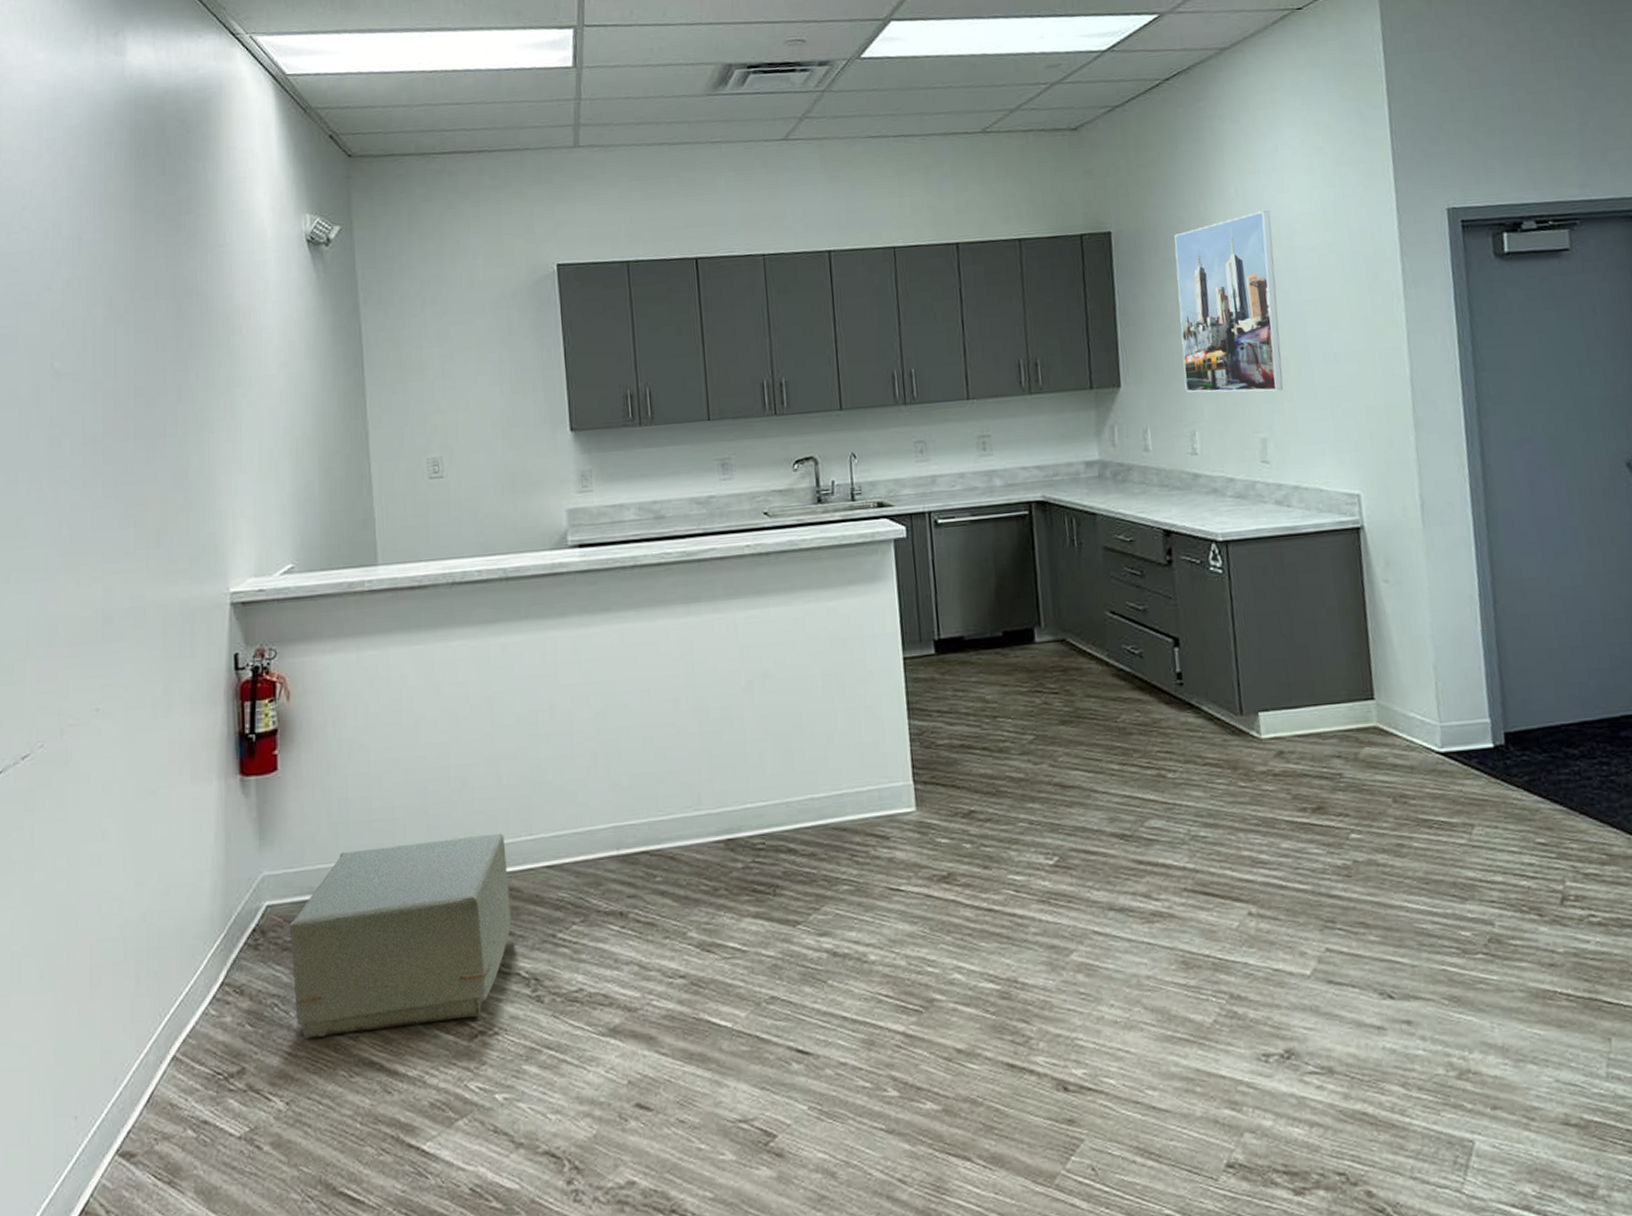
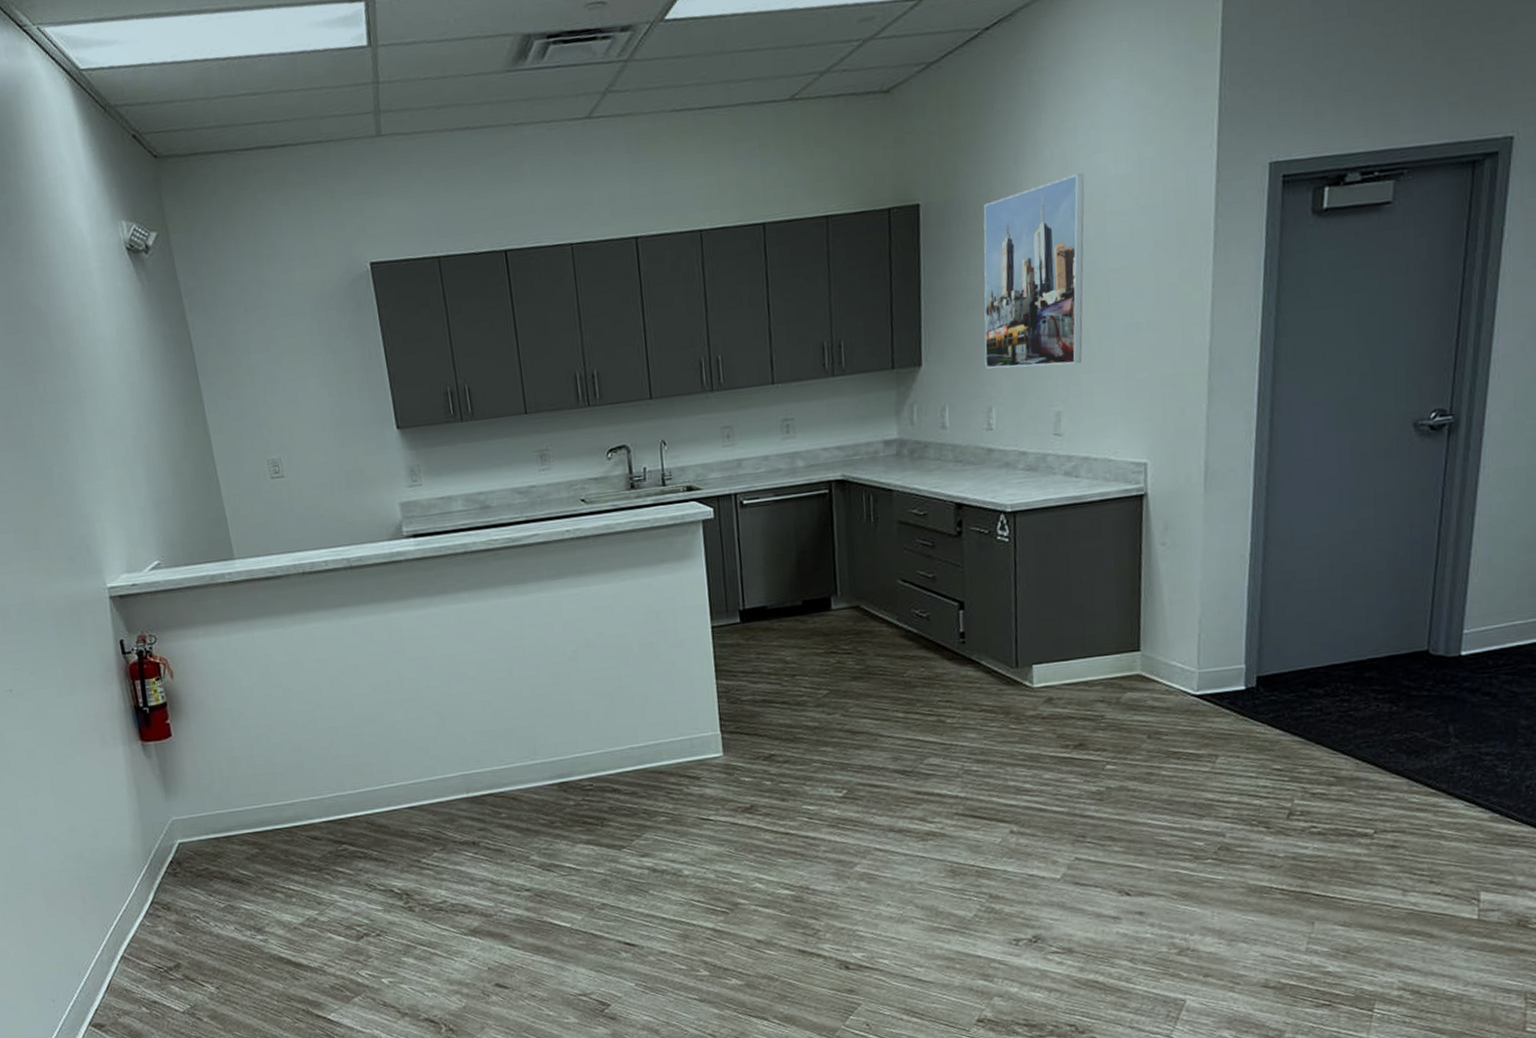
cardboard box: present [289,833,511,1039] -> none [199,782,383,942]

